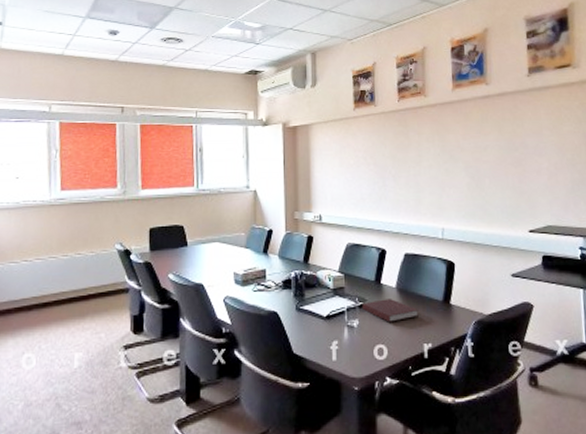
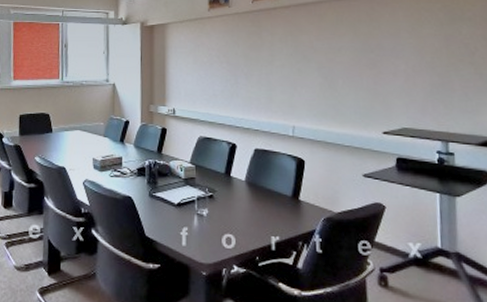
notebook: present [362,299,419,322] -> none [212,191,267,214]

